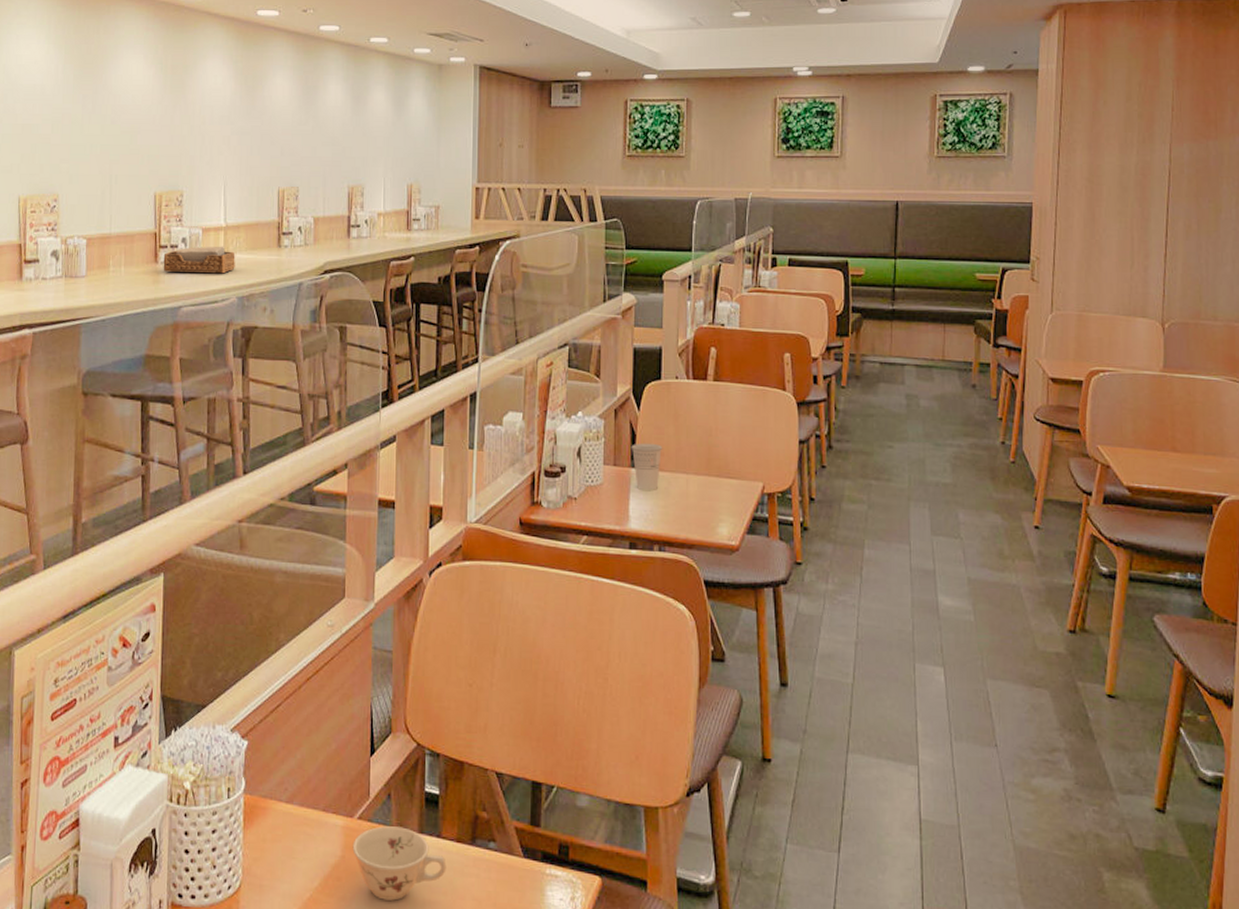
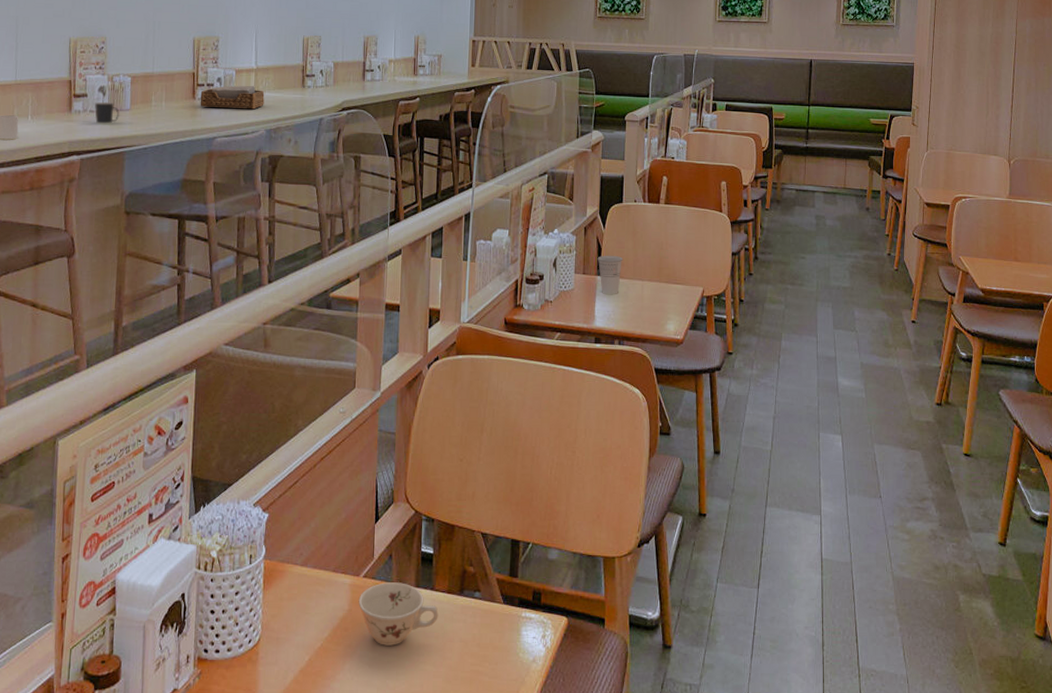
mug: none [46,268,75,294] -> present [94,102,120,125]

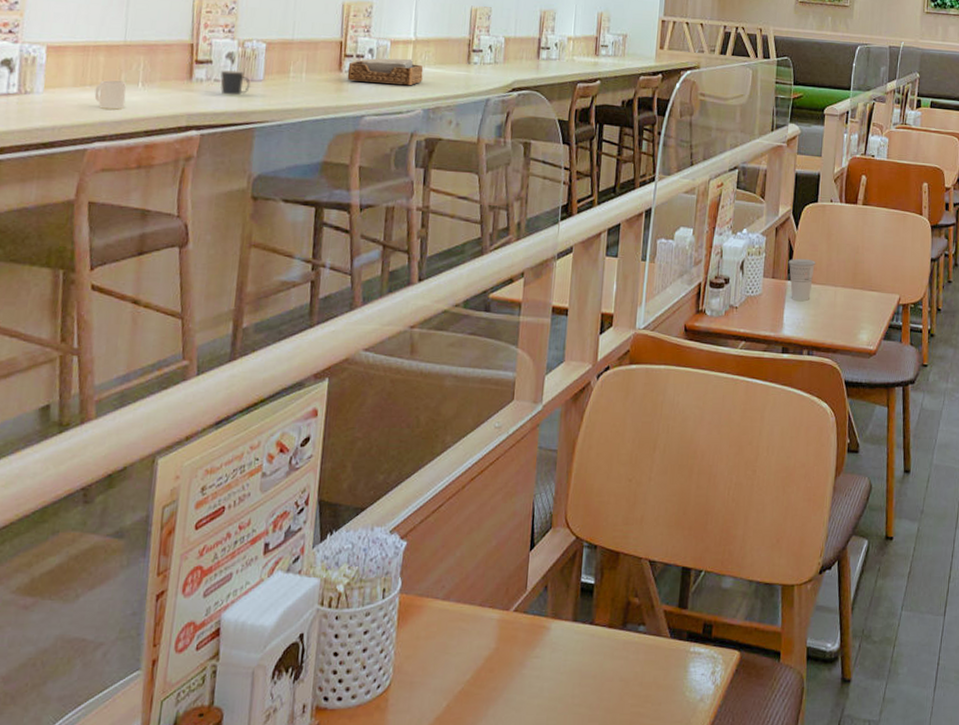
teacup: present [358,582,439,646] -> none [506,617,598,687]

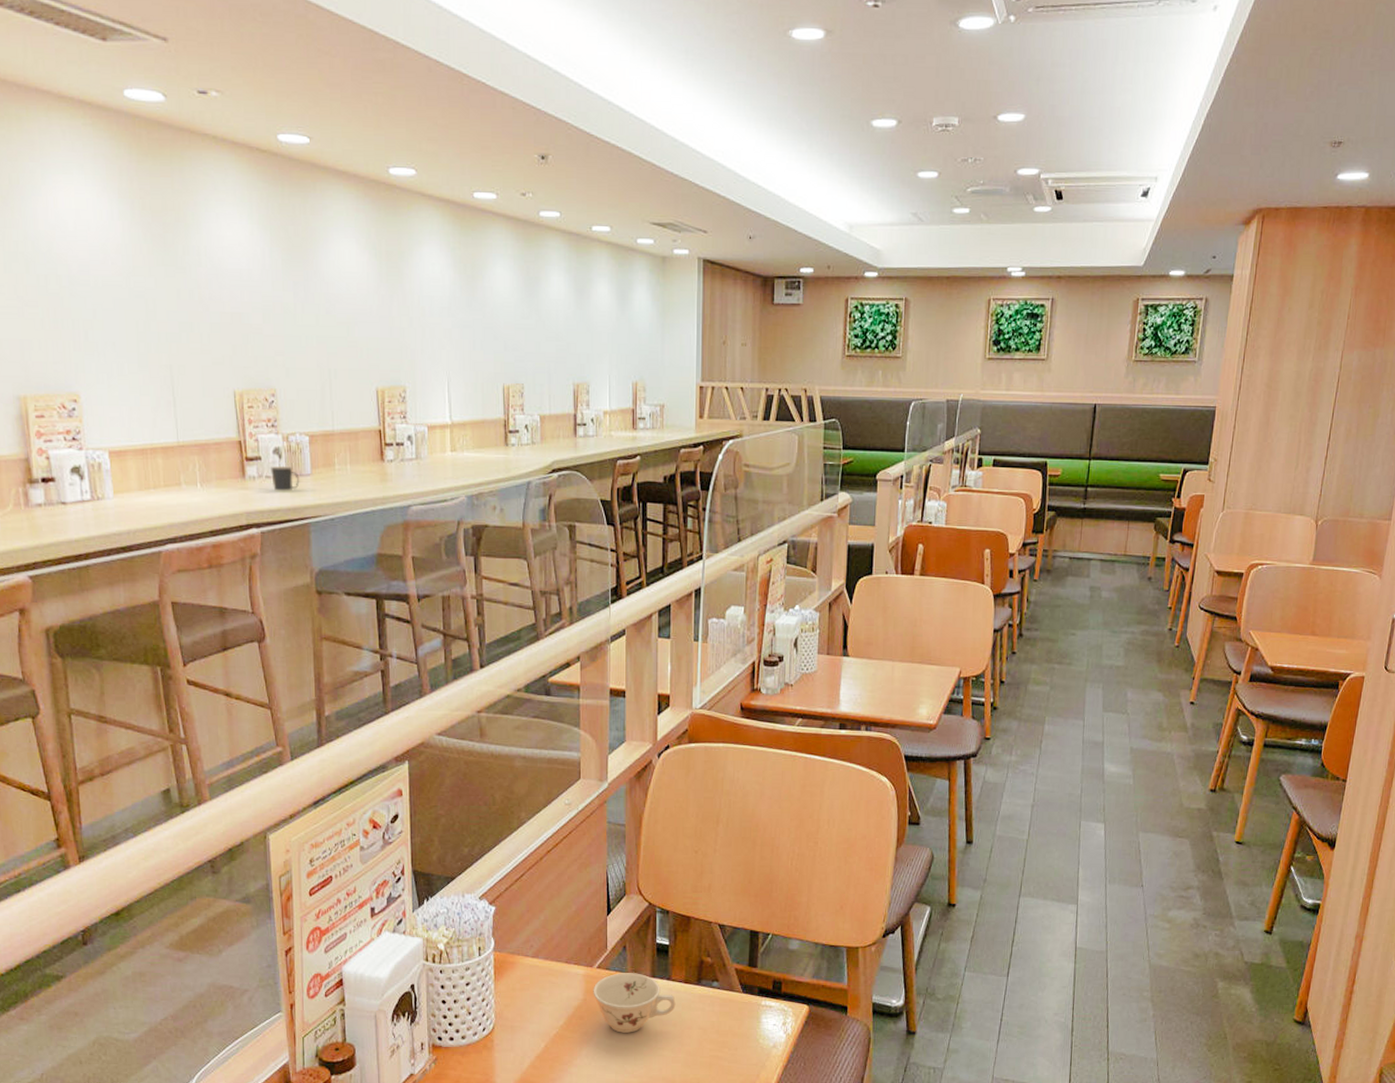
cup: present [94,80,127,111] -> none [159,482,188,513]
napkin holder: present [347,58,424,86] -> none [389,444,463,473]
teacup: none [506,617,598,687] -> present [593,973,676,1033]
cup: present [788,258,816,302] -> none [843,633,872,678]

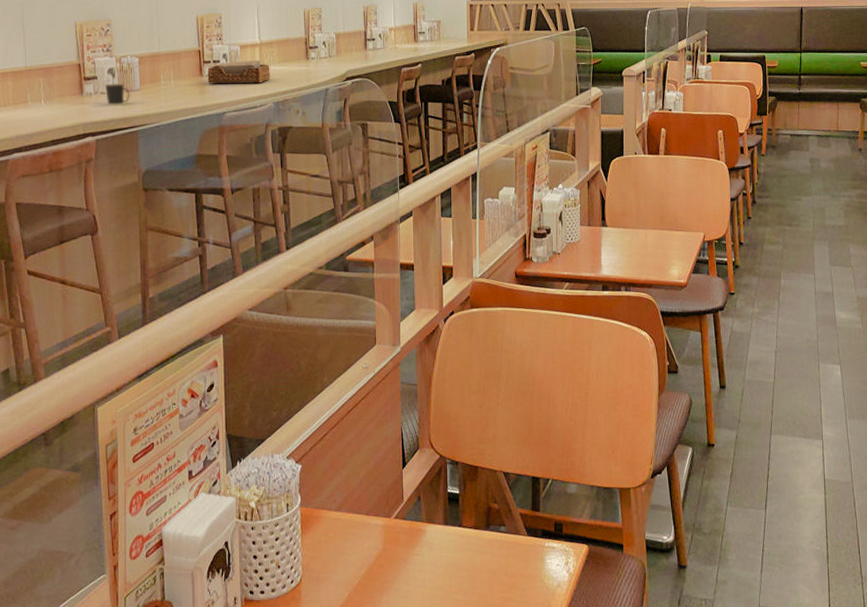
napkin holder: none [389,444,463,473] -> present [207,60,270,84]
teacup: present [593,973,676,1033] -> none [391,521,467,579]

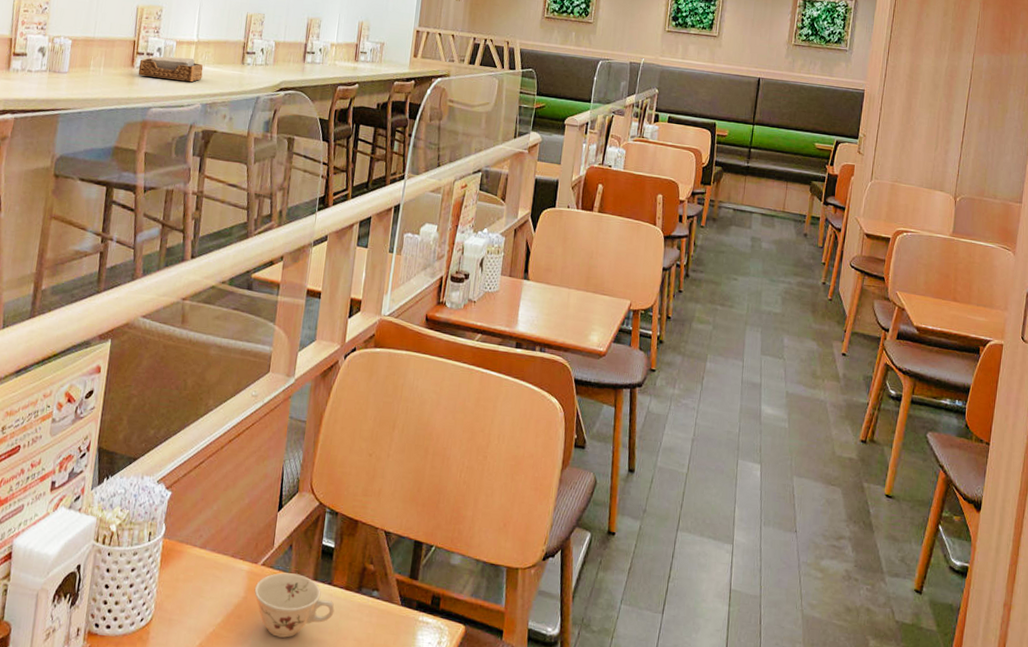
mug: present [104,84,130,106] -> none [32,62,58,86]
teacup: none [391,521,467,579] -> present [254,572,335,638]

